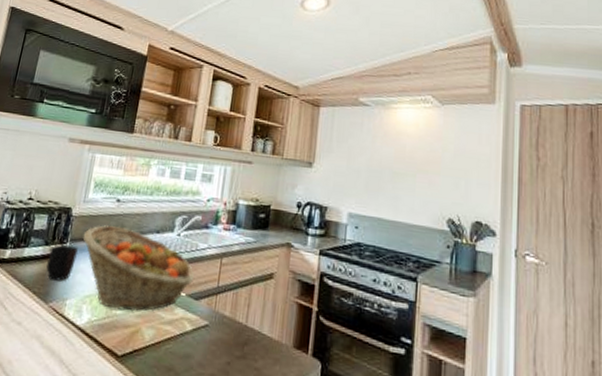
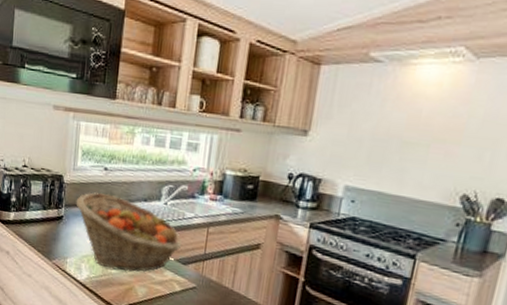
mug: present [46,245,78,281] -> none [46,209,73,242]

